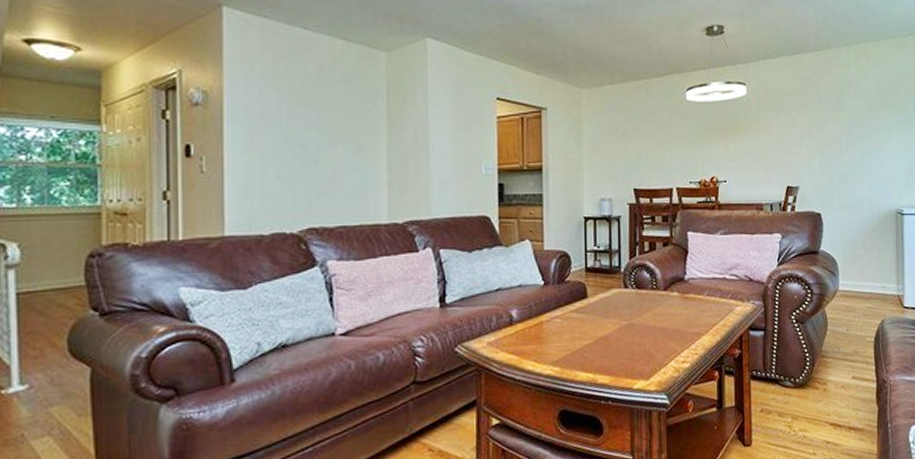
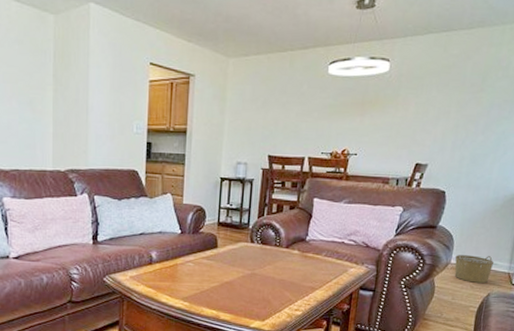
basket: none [842,279,882,310] -> present [454,255,495,284]

